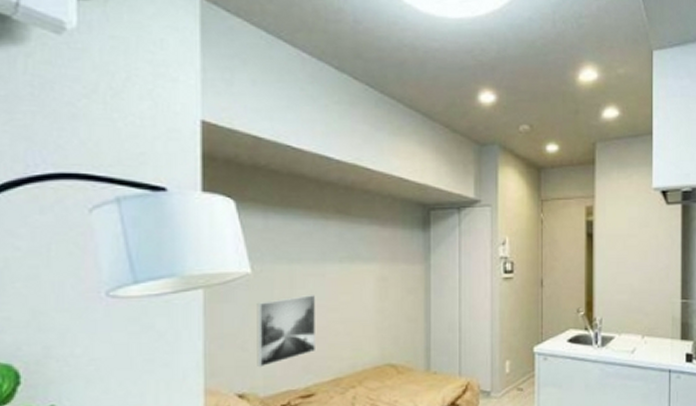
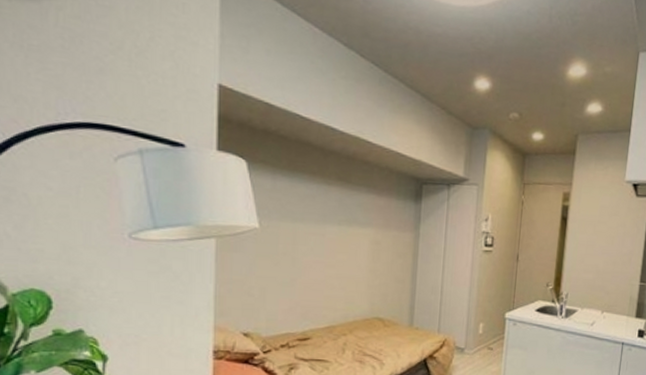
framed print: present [256,294,316,368] -> none [261,250,316,312]

